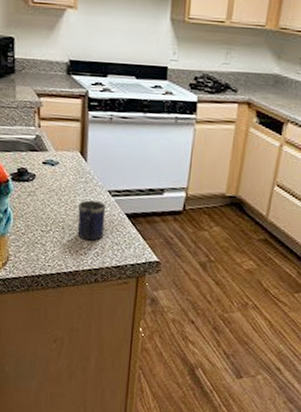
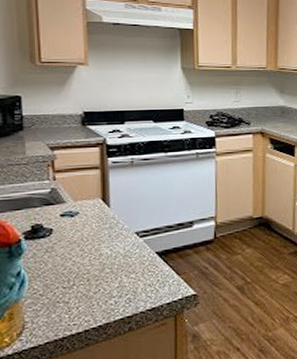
mug: present [77,200,106,241] -> none [103,244,135,288]

